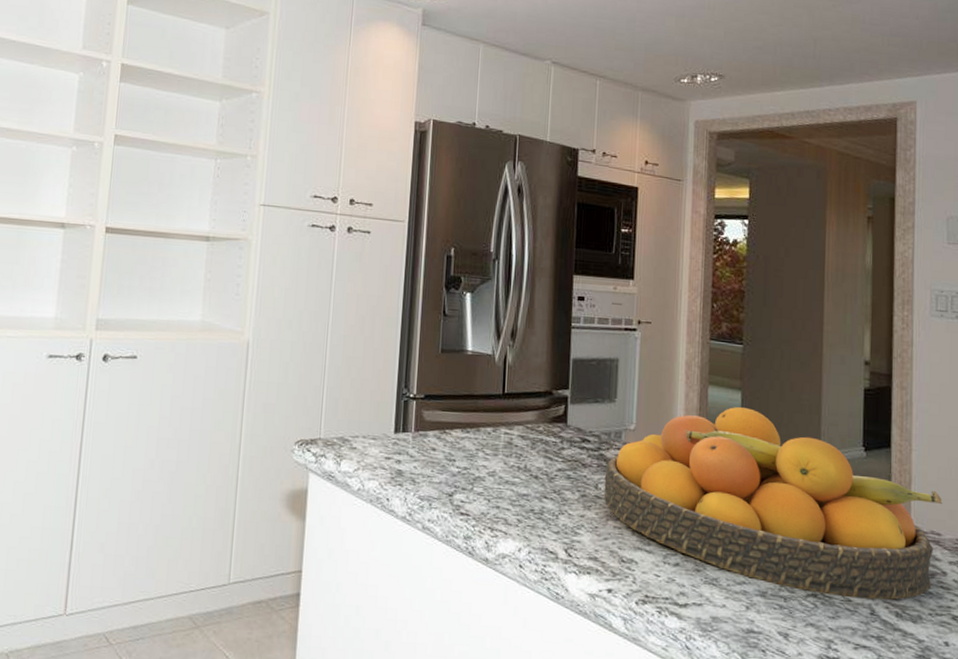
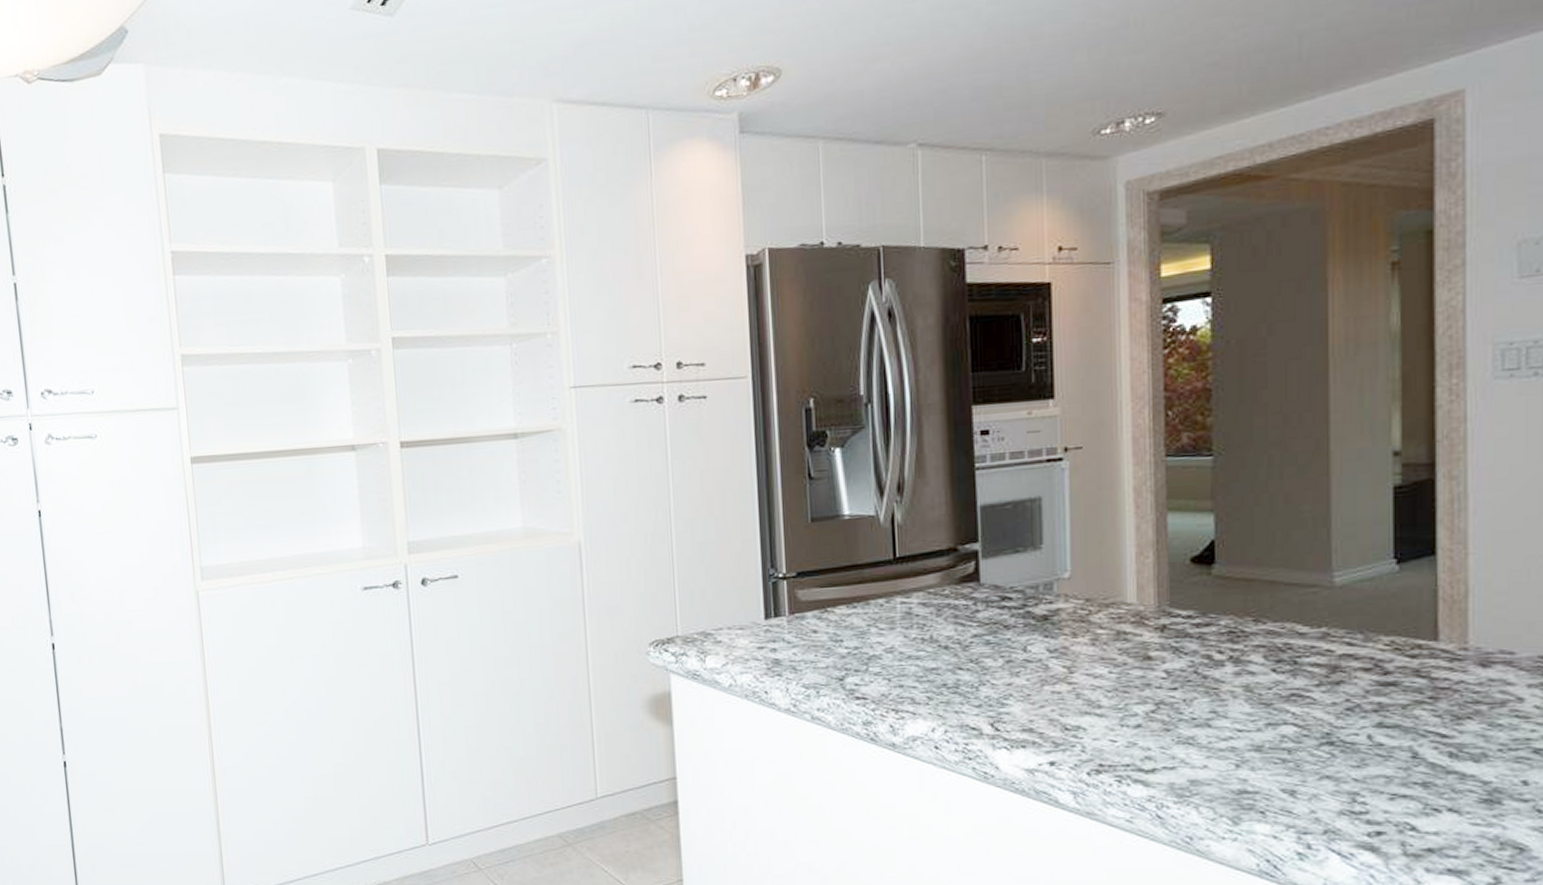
fruit bowl: present [603,407,943,600] -> none [1034,532,1517,742]

